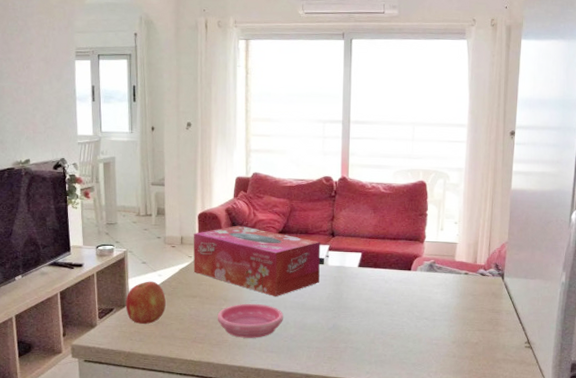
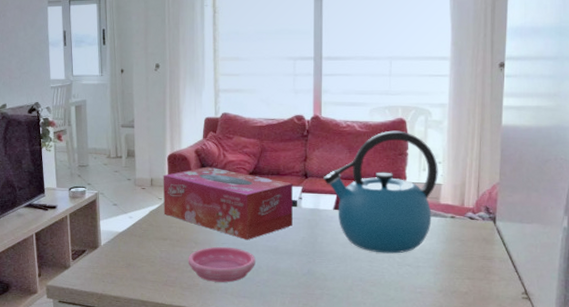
fruit: present [125,281,166,324] -> none [97,223,137,266]
kettle: none [349,192,455,308] -> present [323,130,438,254]

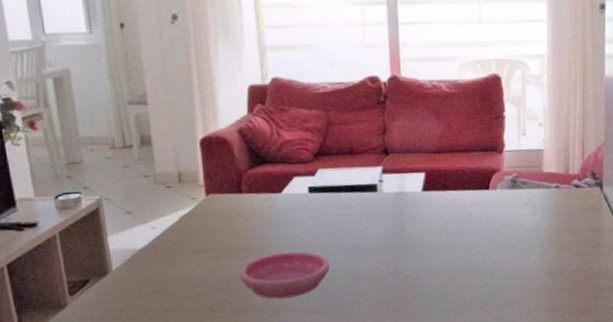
tissue box: present [163,166,293,241] -> none [195,150,373,241]
kettle: present [323,130,438,254] -> none [407,89,540,238]

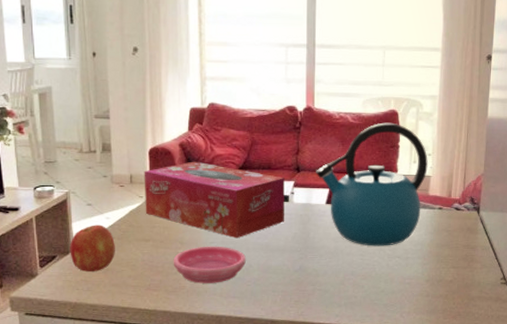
fruit: none [106,236,166,296] -> present [70,224,115,272]
tissue box: none [195,150,373,241] -> present [144,161,285,239]
kettle: none [407,89,540,238] -> present [316,122,428,246]

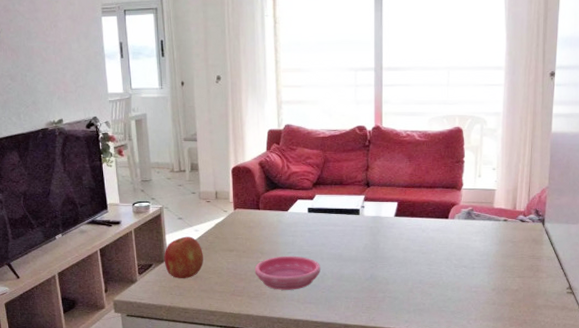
tissue box: present [144,161,285,239] -> none [227,178,355,249]
kettle: present [316,122,428,246] -> none [384,139,493,257]

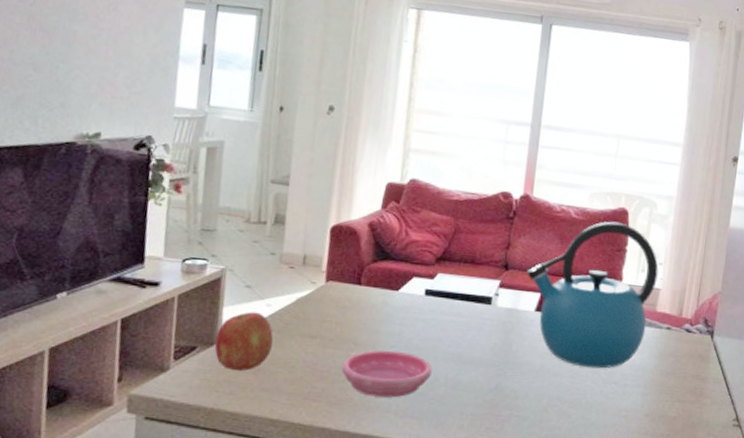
kettle: none [384,139,493,257] -> present [527,221,659,369]

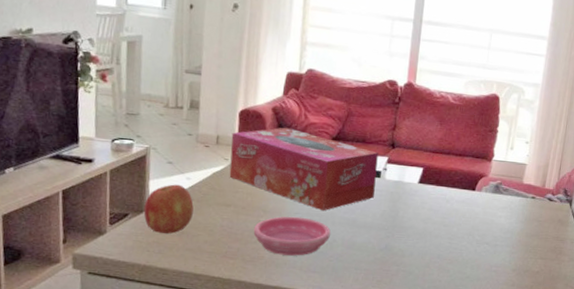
tissue box: none [316,245,489,344] -> present [229,127,379,211]
kettle: present [527,221,659,369] -> none [411,106,526,232]

